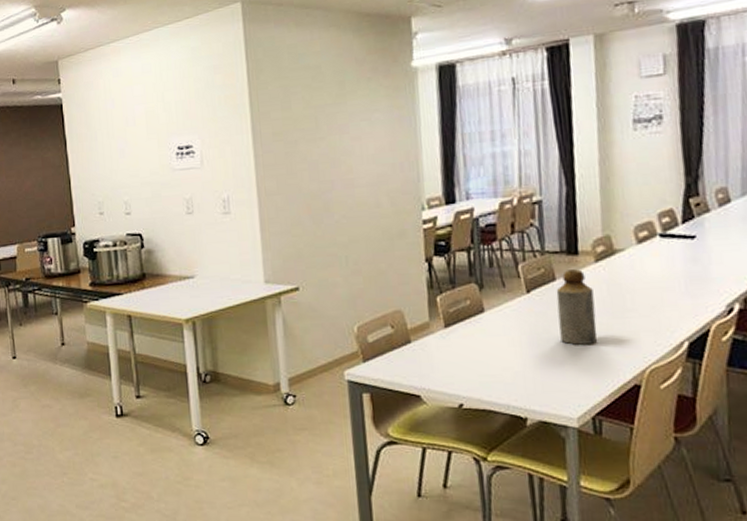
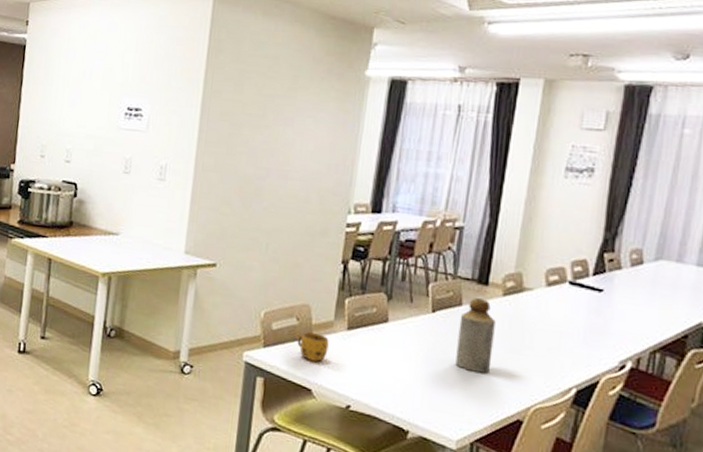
mug: none [396,337,429,366] -> present [297,332,329,362]

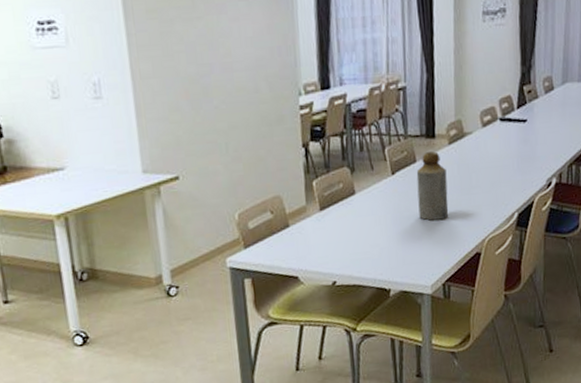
mug: present [297,332,329,362] -> none [275,221,306,250]

